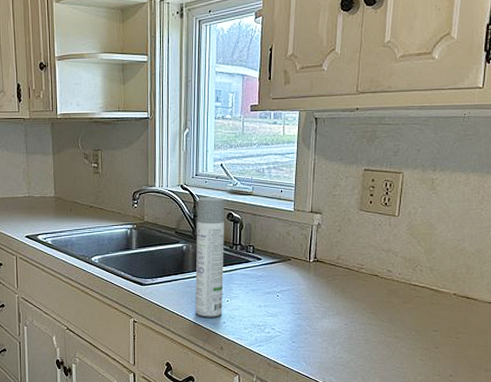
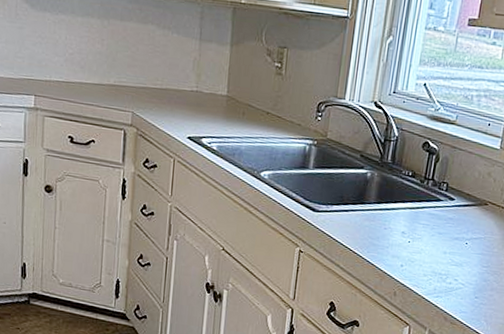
spray bottle: present [195,197,225,317] -> none [371,119,423,259]

